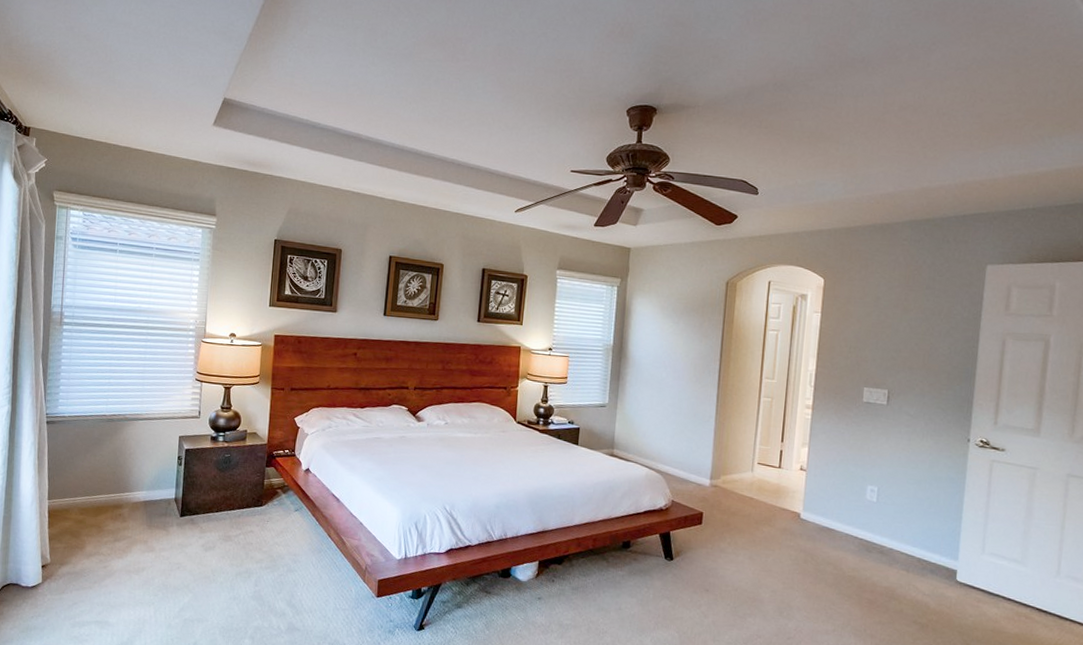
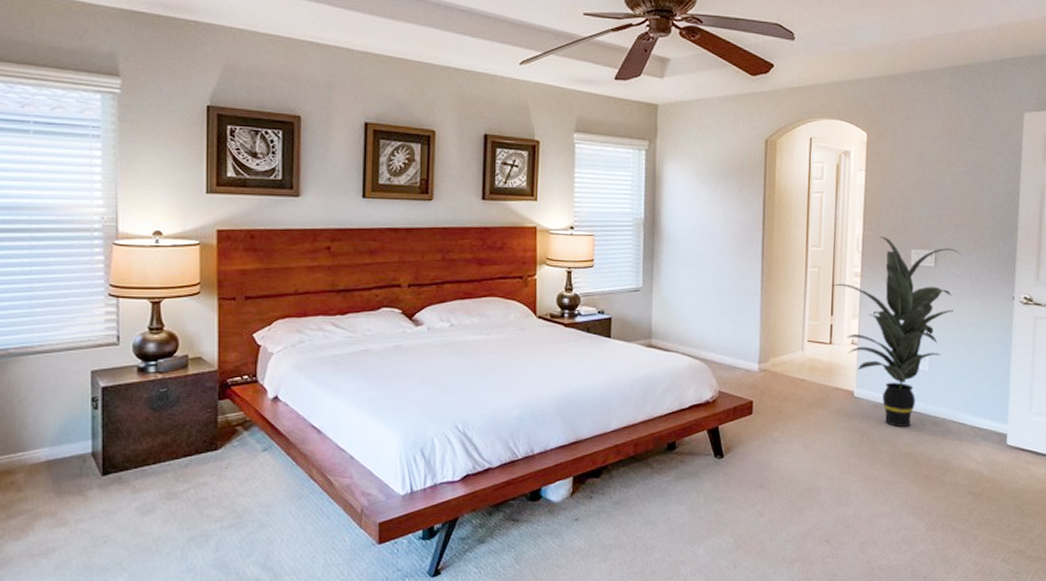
indoor plant: none [783,373,915,552] -> present [832,236,961,427]

